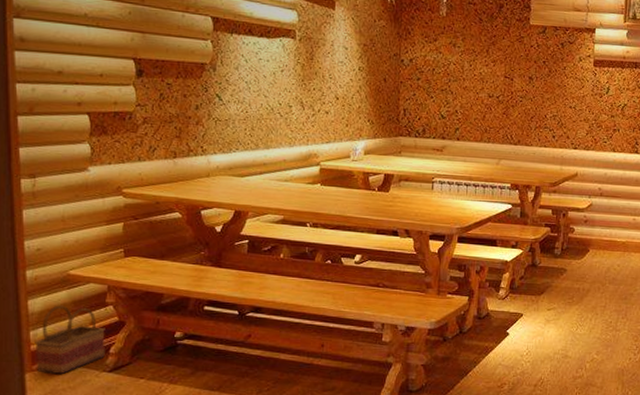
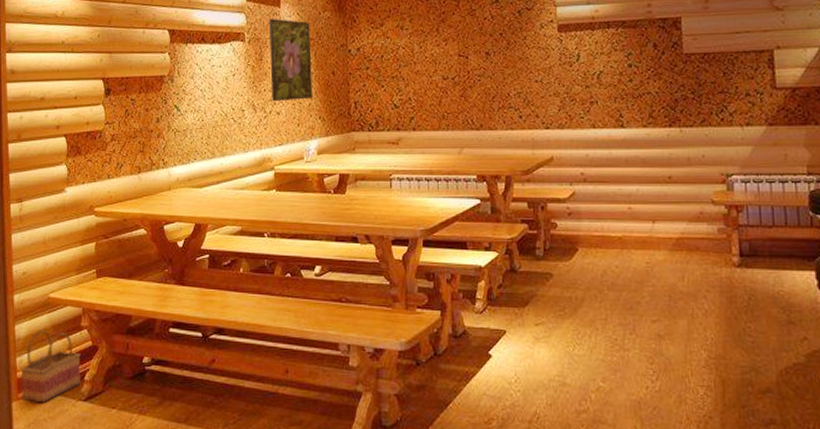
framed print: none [321,19,364,102] -> present [268,18,312,102]

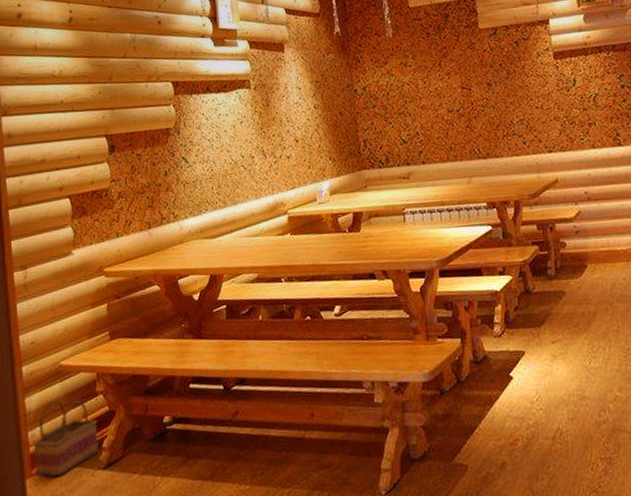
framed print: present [268,18,312,102] -> none [273,63,322,147]

